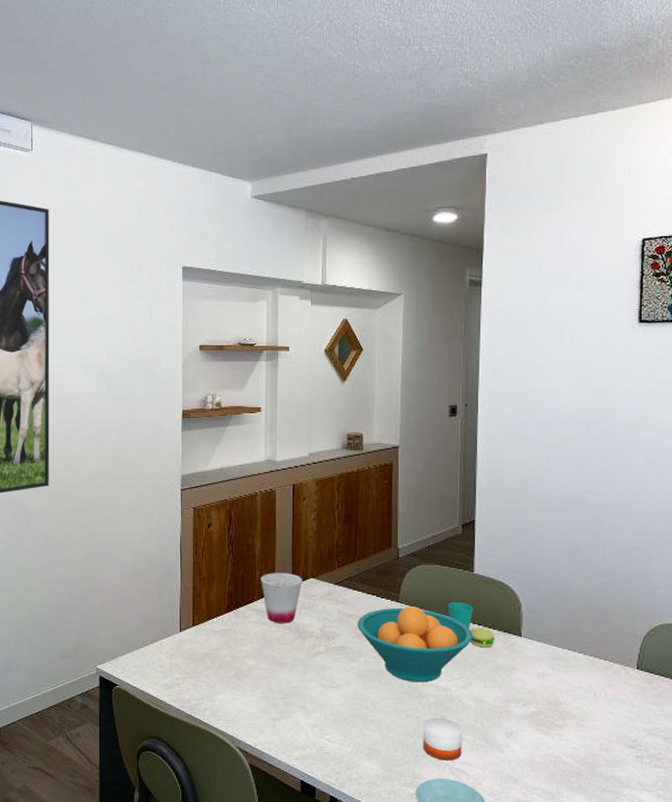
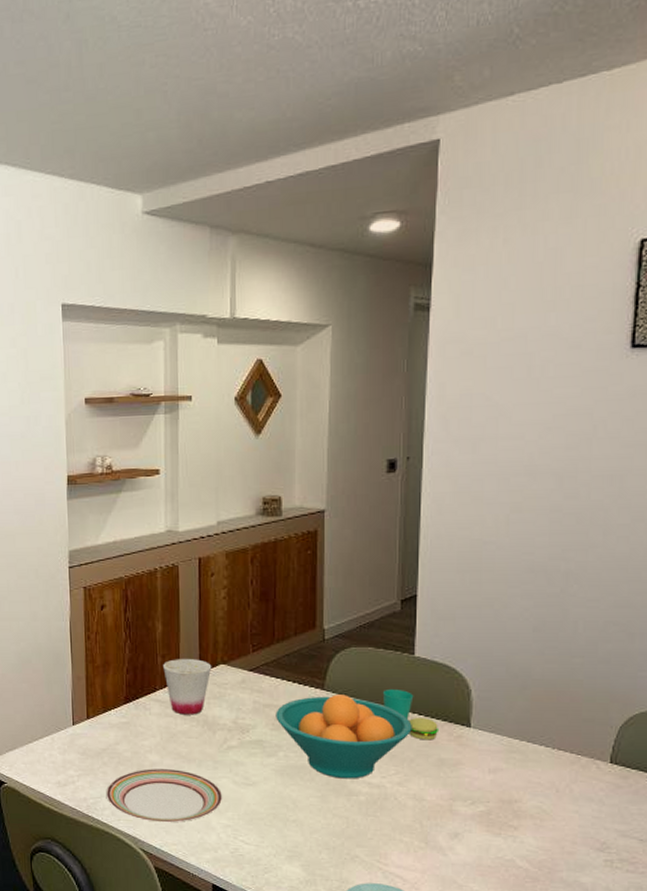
plate: none [207,672,311,723] -> present [106,769,223,823]
candle: present [423,717,462,761] -> none [352,817,398,864]

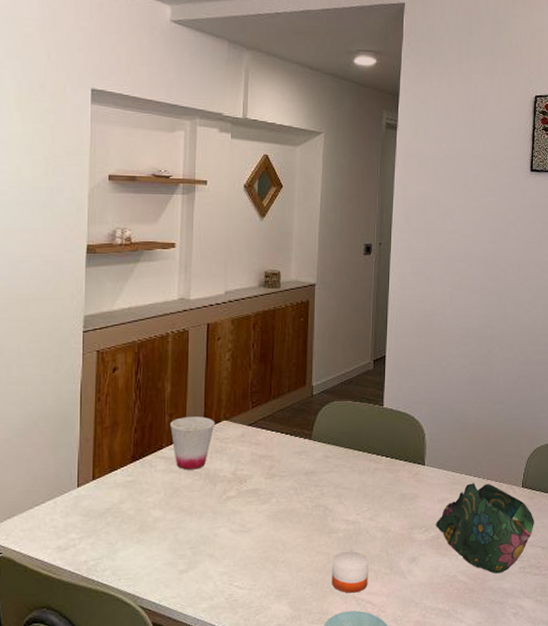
plate: present [106,769,223,823] -> none [107,523,221,578]
fruit bowl: present [276,695,412,779] -> none [270,443,381,519]
candle: none [352,817,398,864] -> present [331,551,369,593]
cup: present [382,688,440,740] -> none [358,436,402,479]
decorative bowl: none [485,751,628,864] -> present [435,482,534,574]

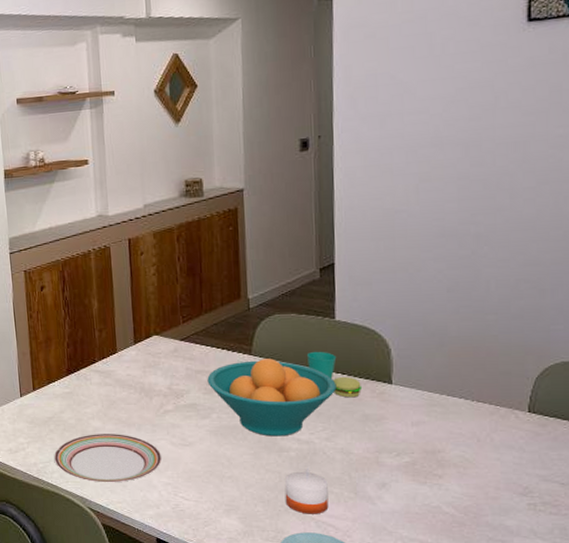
plate: none [107,523,221,578] -> present [53,434,162,483]
cup: present [170,417,215,470] -> none [101,332,146,383]
fruit bowl: none [270,443,381,519] -> present [207,359,337,437]
cup: none [358,436,402,479] -> present [306,351,363,398]
decorative bowl: present [435,482,534,574] -> none [409,404,548,509]

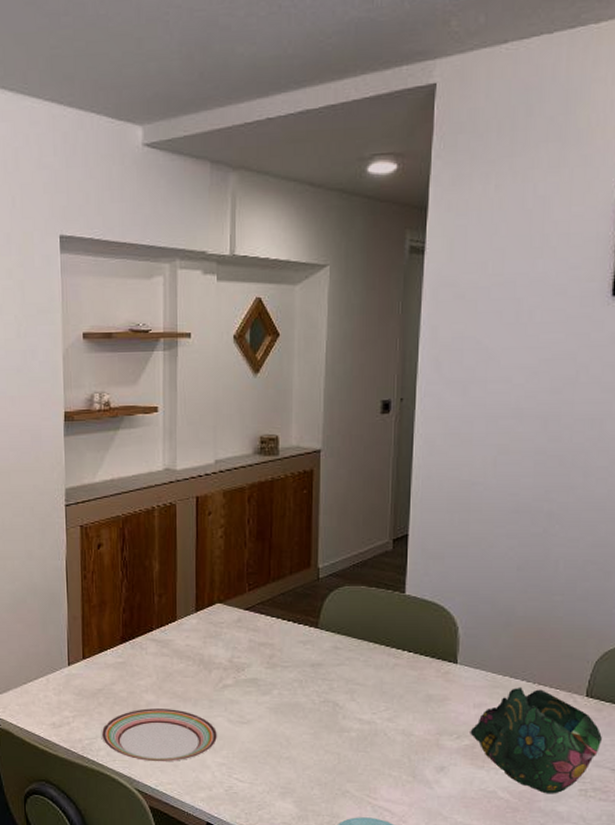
fruit bowl: present [207,359,337,437] -> none [270,633,402,716]
candle: present [285,471,329,514] -> none [343,753,387,798]
cup: present [306,351,363,398] -> none [374,626,428,677]
decorative bowl: none [409,404,548,509] -> present [470,686,602,794]

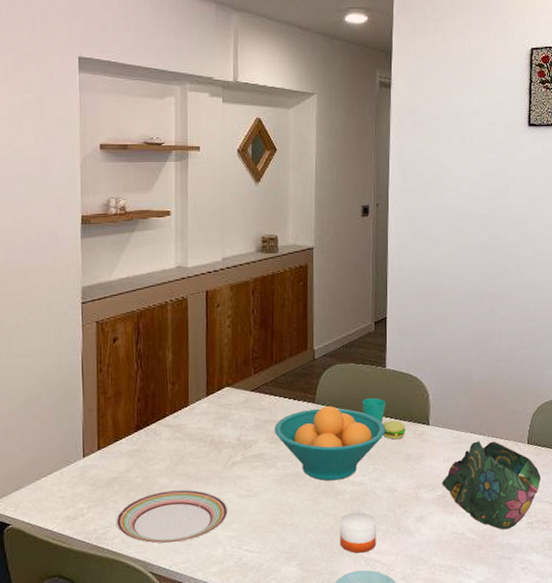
fruit bowl: none [270,633,402,716] -> present [274,406,386,481]
candle: none [343,753,387,798] -> present [339,511,376,553]
cup: none [374,626,428,677] -> present [361,397,407,440]

